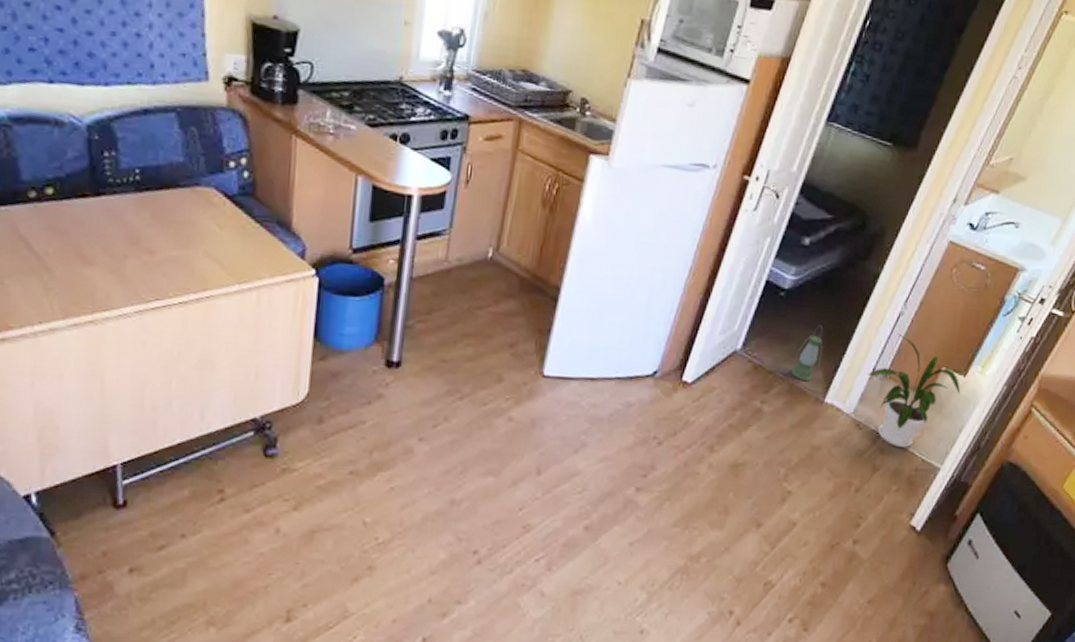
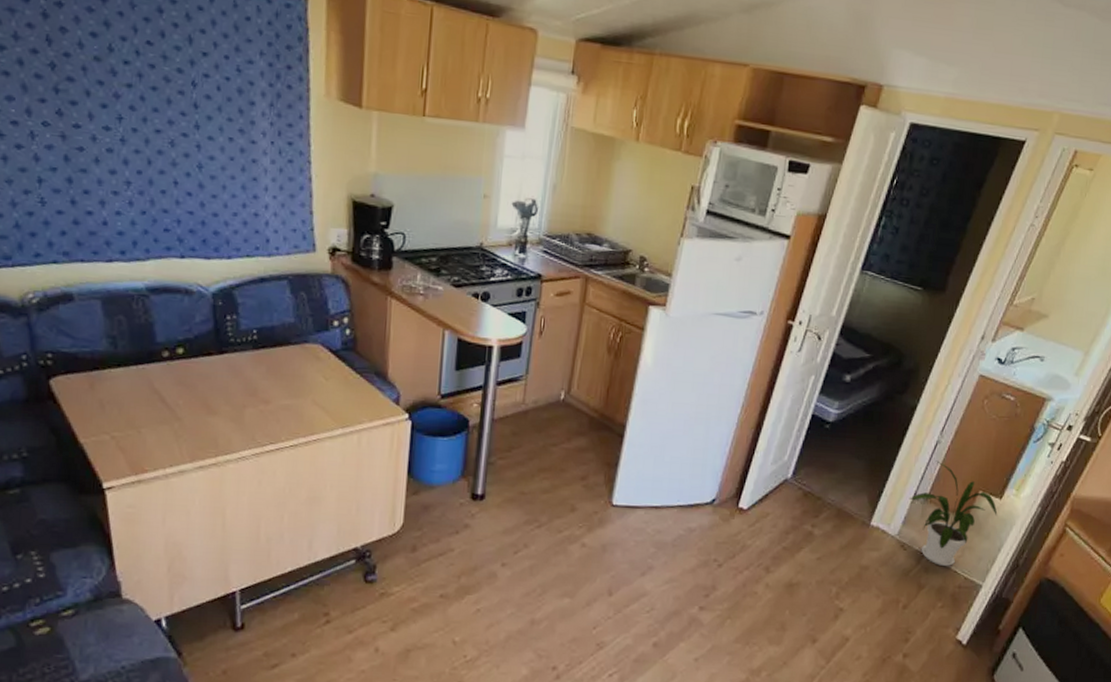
lantern: present [791,325,823,382] -> none [838,454,867,507]

